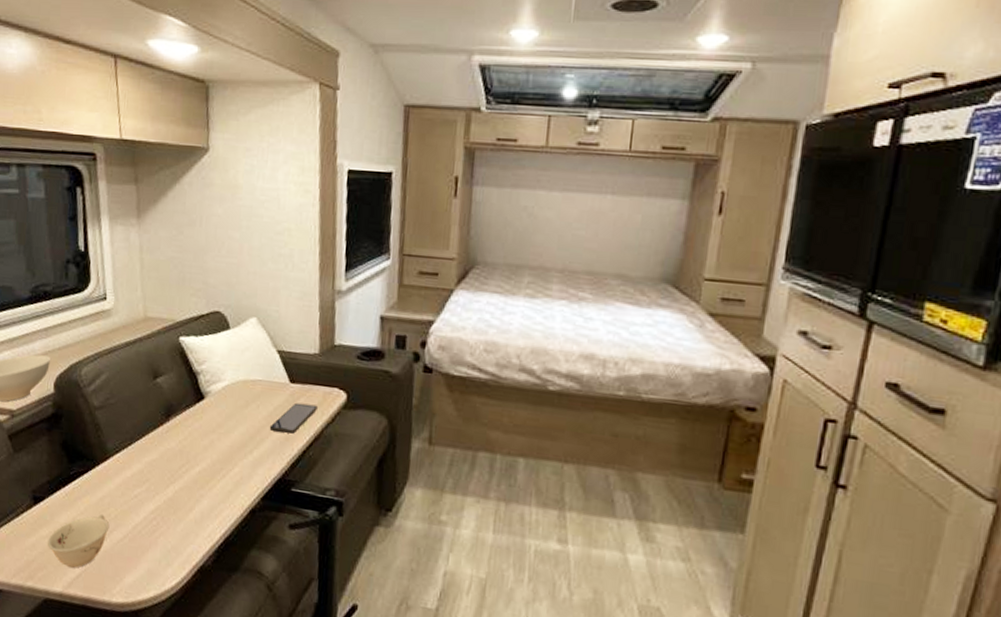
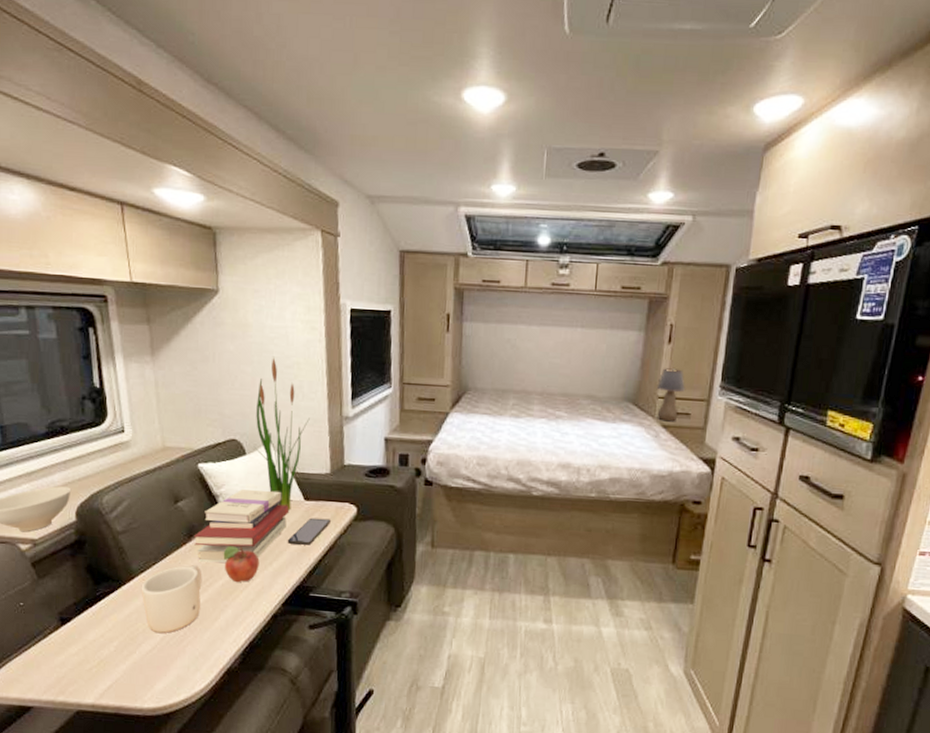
teacup: present [47,513,110,568] -> none [76,629,138,680]
mug: none [115,448,179,521] -> present [141,565,202,633]
books: none [171,367,273,448] -> present [193,489,288,563]
fruit: none [201,429,239,471] -> present [223,546,260,583]
plant: none [238,221,299,393] -> present [254,356,310,510]
table lamp: none [702,245,739,310] -> present [656,368,685,422]

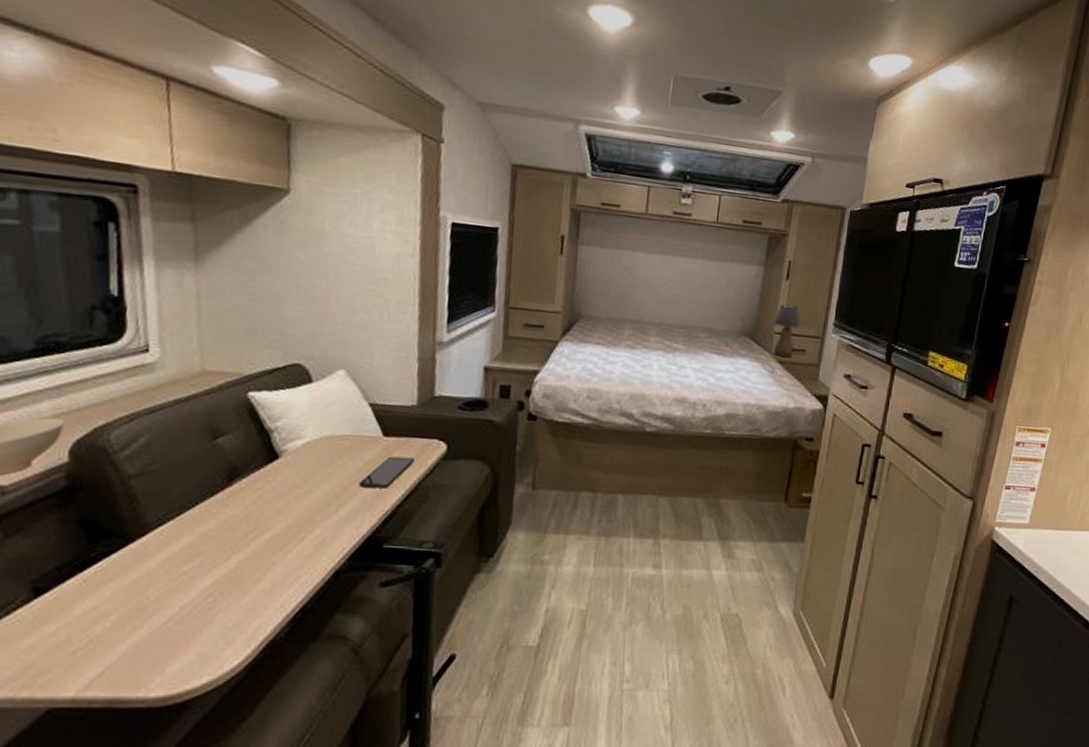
mug: present [141,565,202,633] -> none [156,515,244,600]
books: present [193,489,288,563] -> none [235,423,363,512]
fruit: present [223,546,260,583] -> none [273,490,322,535]
plant: present [254,356,310,510] -> none [323,270,396,448]

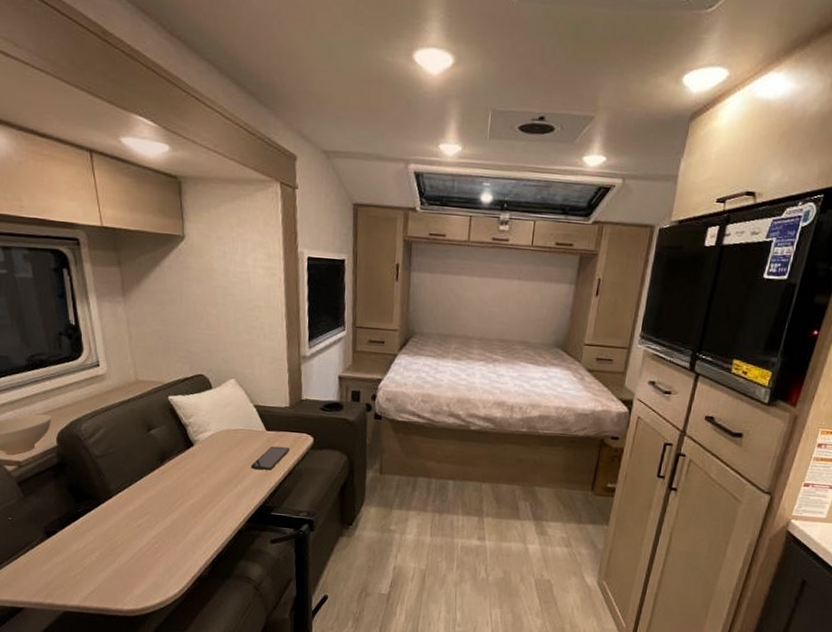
table lamp: present [773,304,801,358] -> none [583,319,609,367]

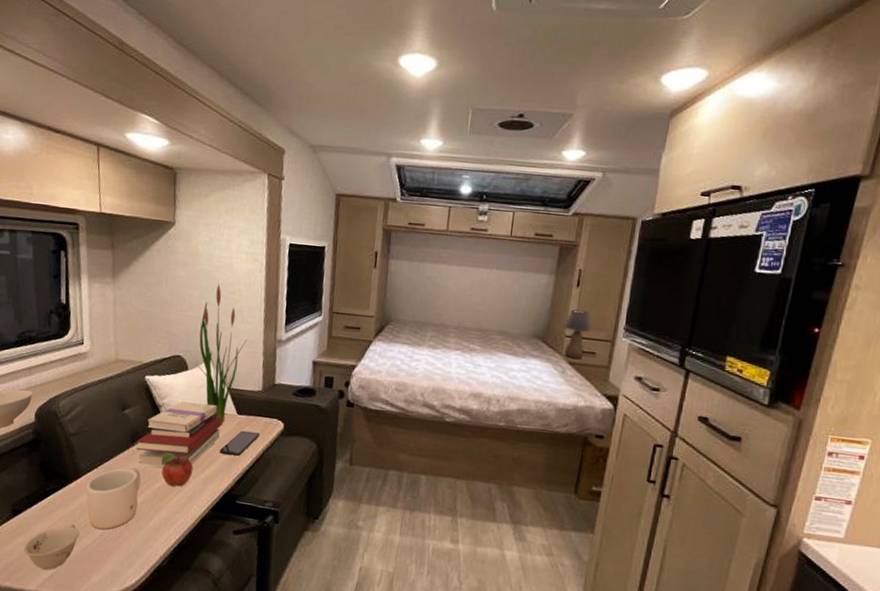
teacup: none [62,541,117,586] -> present [23,523,80,570]
mug: none [118,486,174,545] -> present [86,468,142,530]
books: none [165,420,252,485] -> present [136,401,223,468]
fruit: none [192,470,226,503] -> present [161,452,193,487]
plant: none [219,299,271,439] -> present [195,283,247,423]
table lamp: none [583,319,609,367] -> present [564,310,591,360]

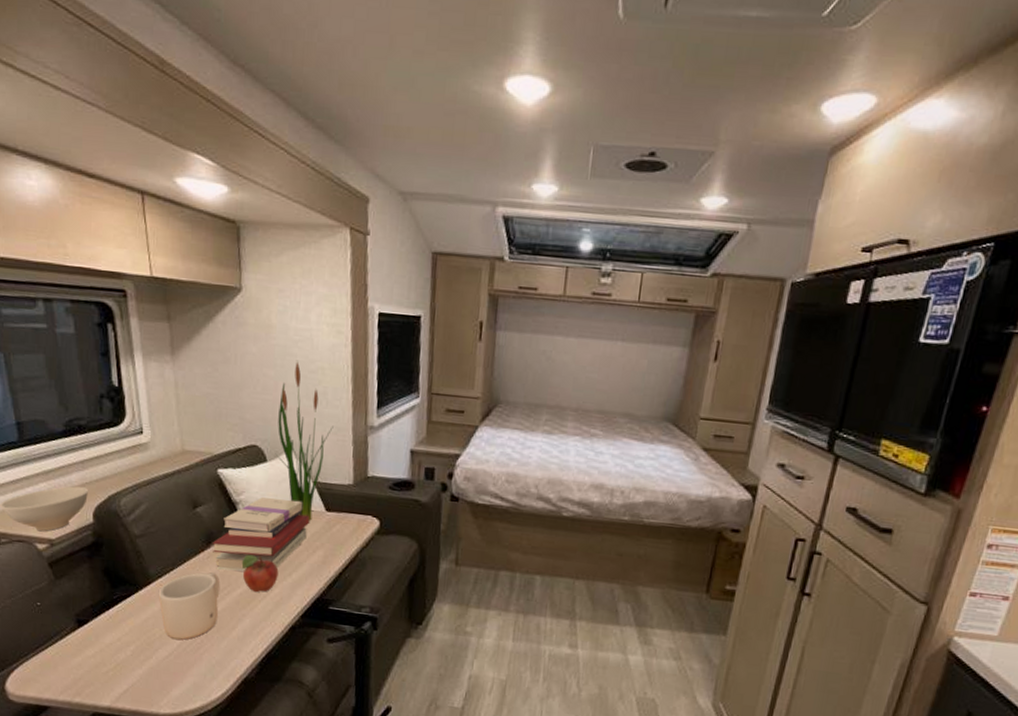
teacup: present [23,523,80,570] -> none [93,634,155,684]
smartphone: present [219,430,260,456] -> none [307,529,352,557]
table lamp: present [564,310,591,360] -> none [697,388,730,445]

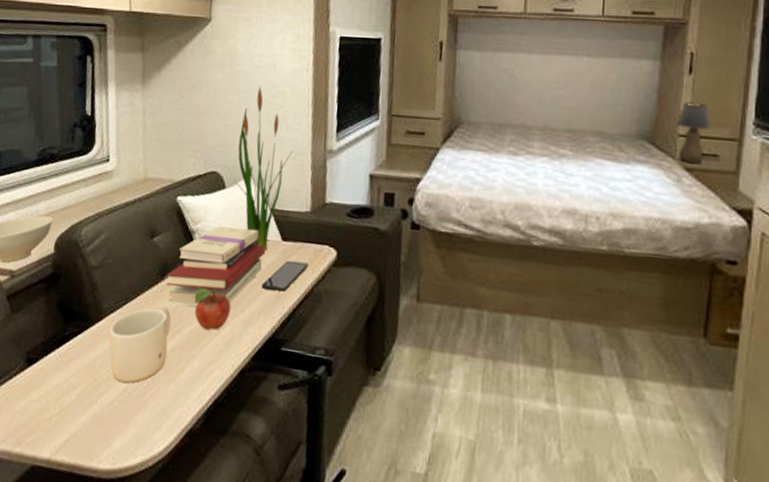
smartphone: none [307,529,352,557] -> present [261,260,308,292]
table lamp: none [697,388,730,445] -> present [676,102,711,165]

